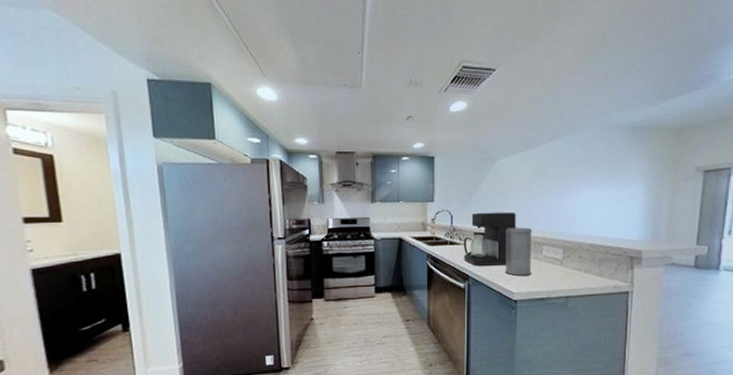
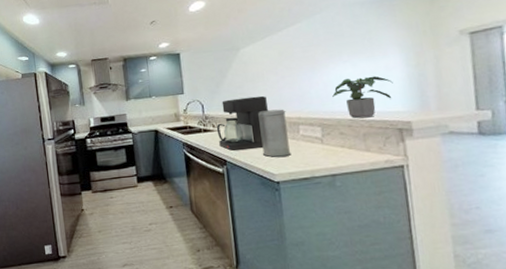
potted plant: none [578,203,633,244] -> present [332,76,393,119]

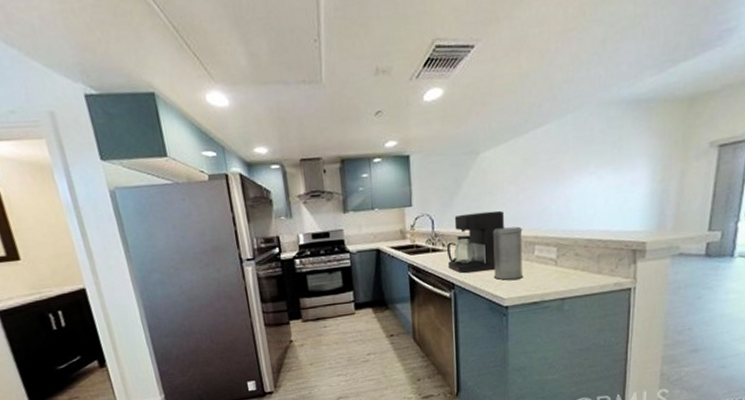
potted plant: present [332,76,393,119] -> none [573,191,636,239]

